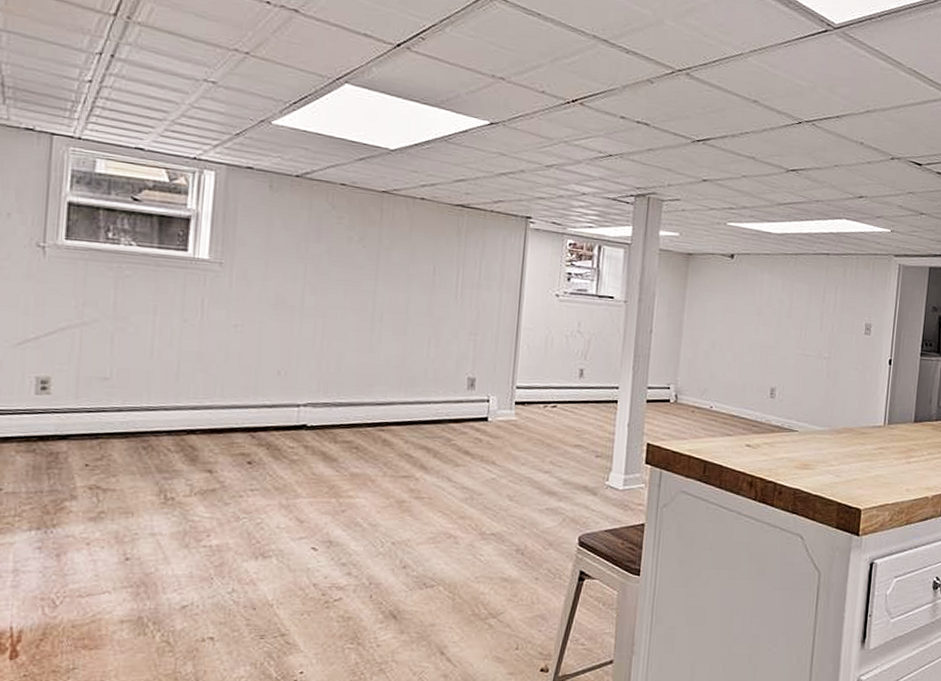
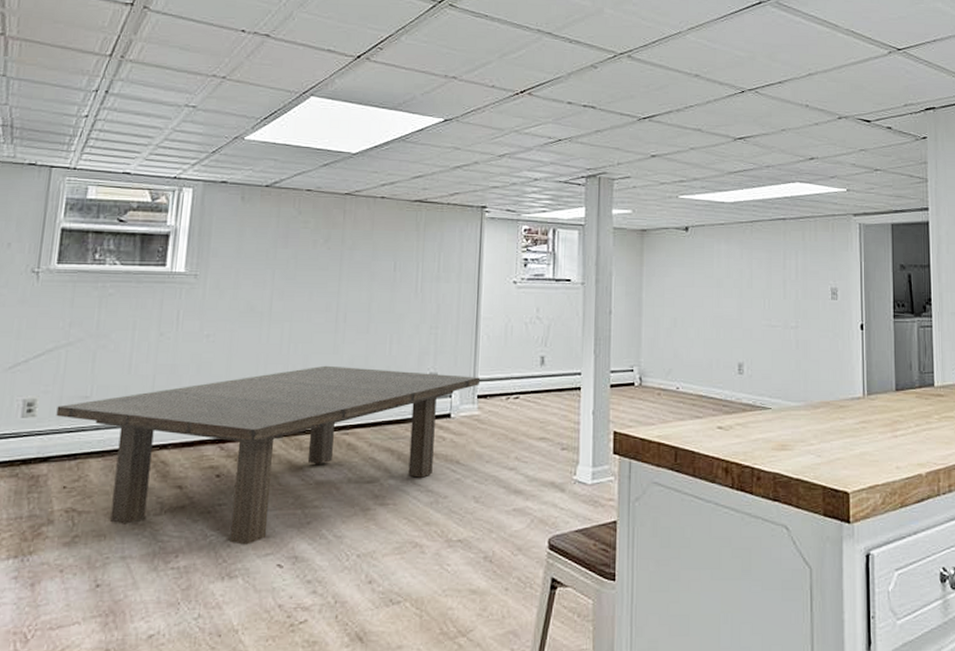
dining table: none [73,363,518,528] -> present [56,365,480,545]

